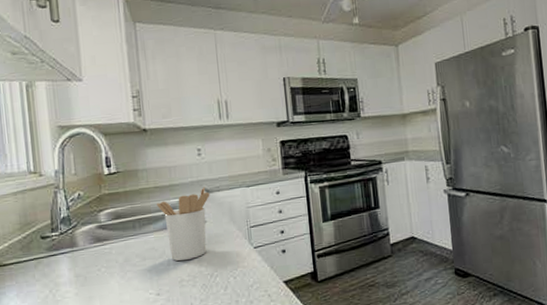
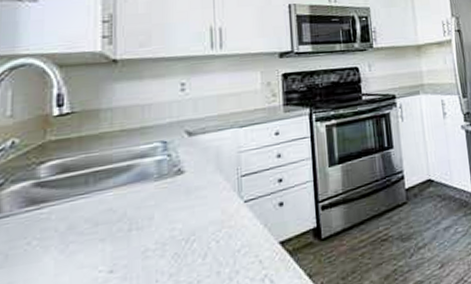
utensil holder: present [157,187,210,261] -> none [121,128,193,225]

